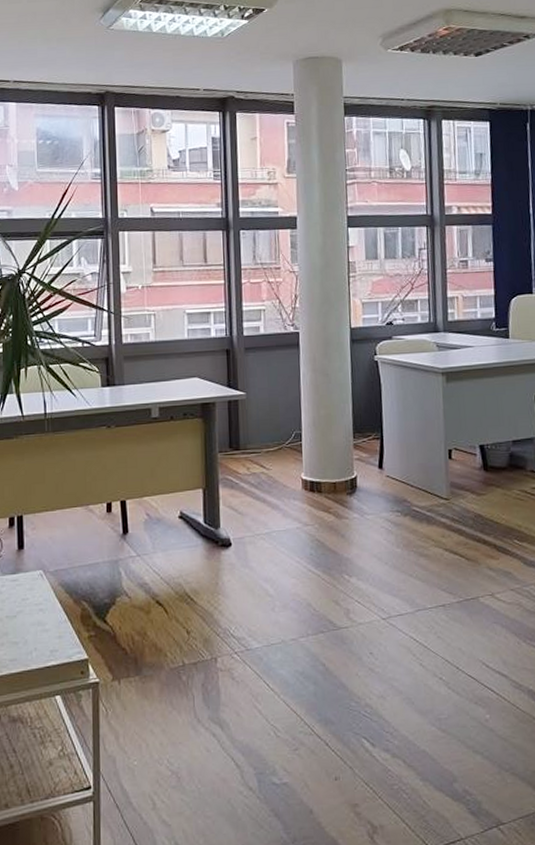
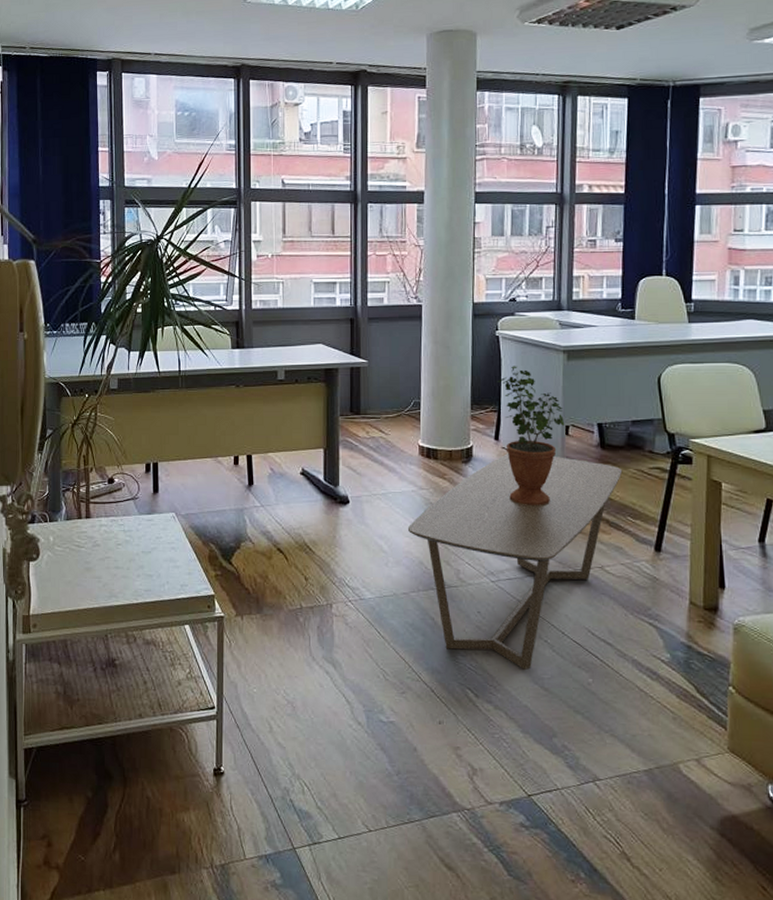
coffee table: none [293,482,507,711] -> present [407,454,623,670]
potted plant: none [377,390,447,535] -> present [496,366,564,506]

